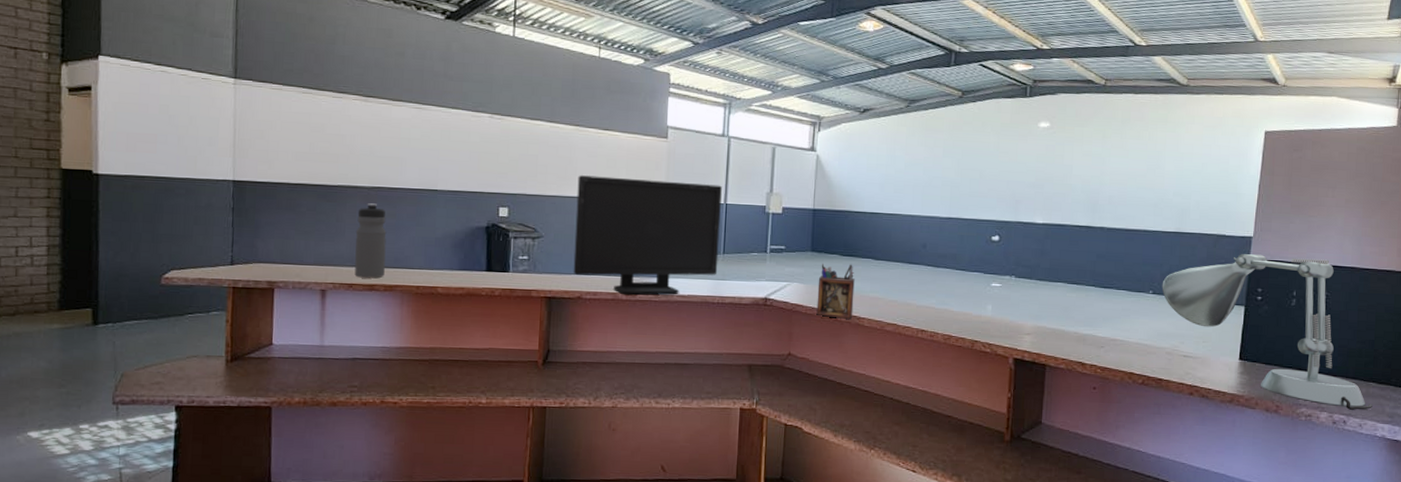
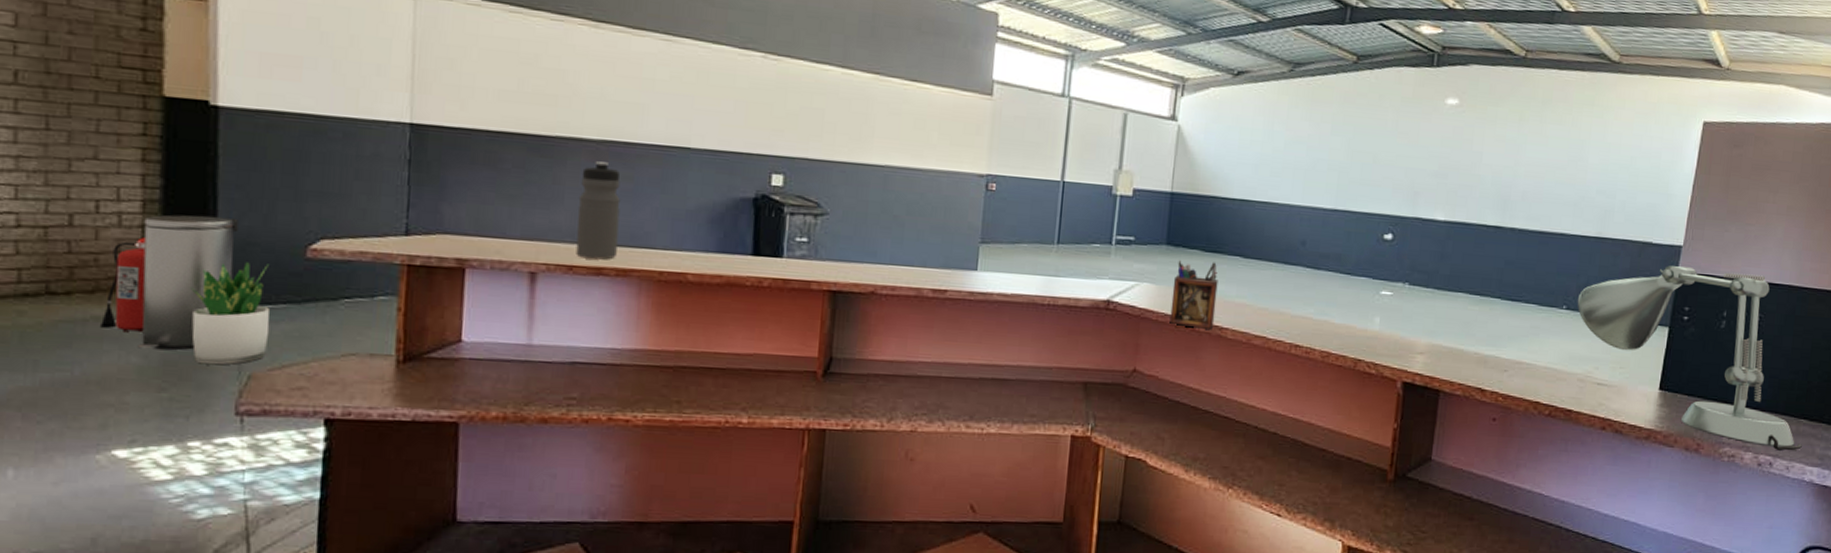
fire extinguisher: none [19,273,50,343] -> present [101,237,147,332]
pedal bin: none [45,255,113,356] -> present [137,214,238,350]
planter: none [80,289,136,367] -> present [189,262,270,366]
computer monitor: present [573,175,722,295] -> none [865,137,1059,293]

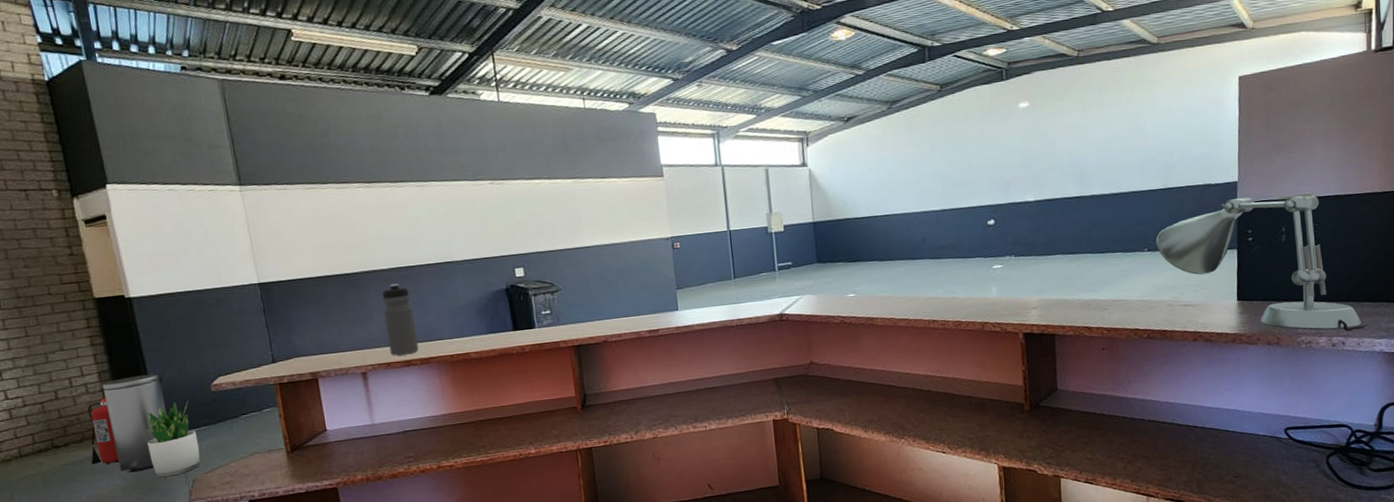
desk organizer: present [1169,260,1218,330] -> none [828,269,866,323]

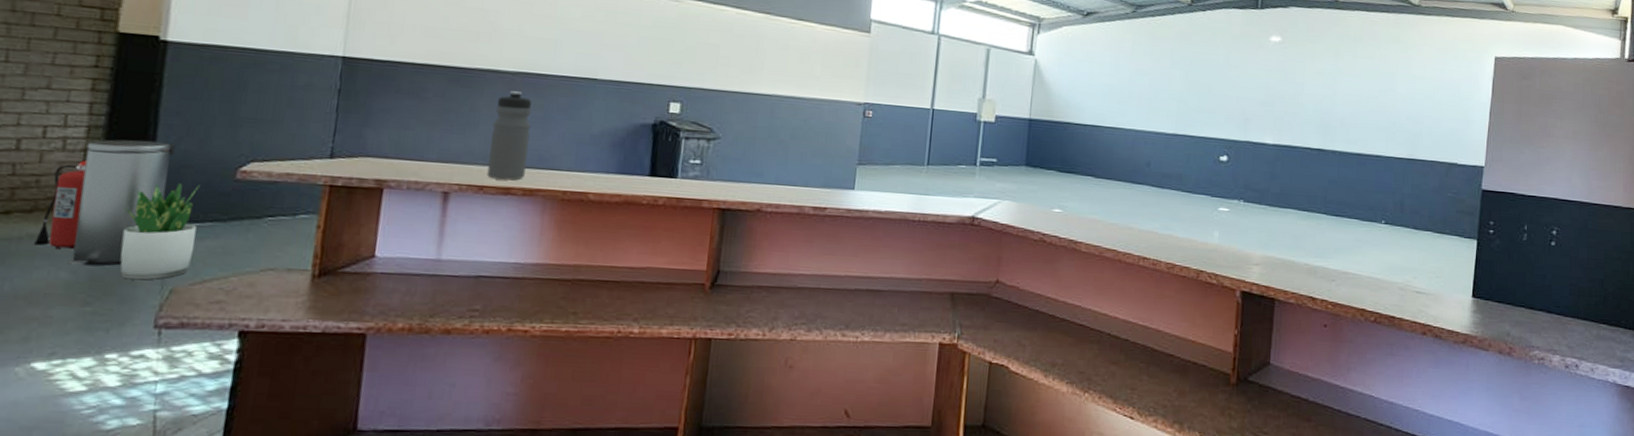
desk lamp: present [1155,192,1368,331] -> none [1394,184,1603,354]

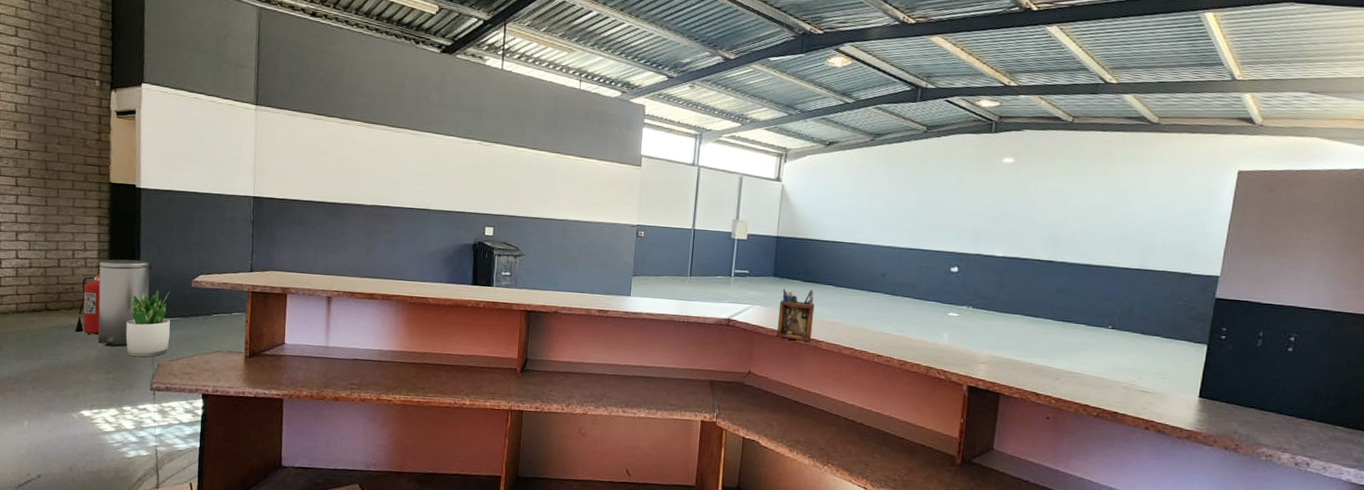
water bottle: present [487,91,532,181] -> none [356,220,385,288]
desk organizer: none [1029,180,1073,243] -> present [776,288,815,342]

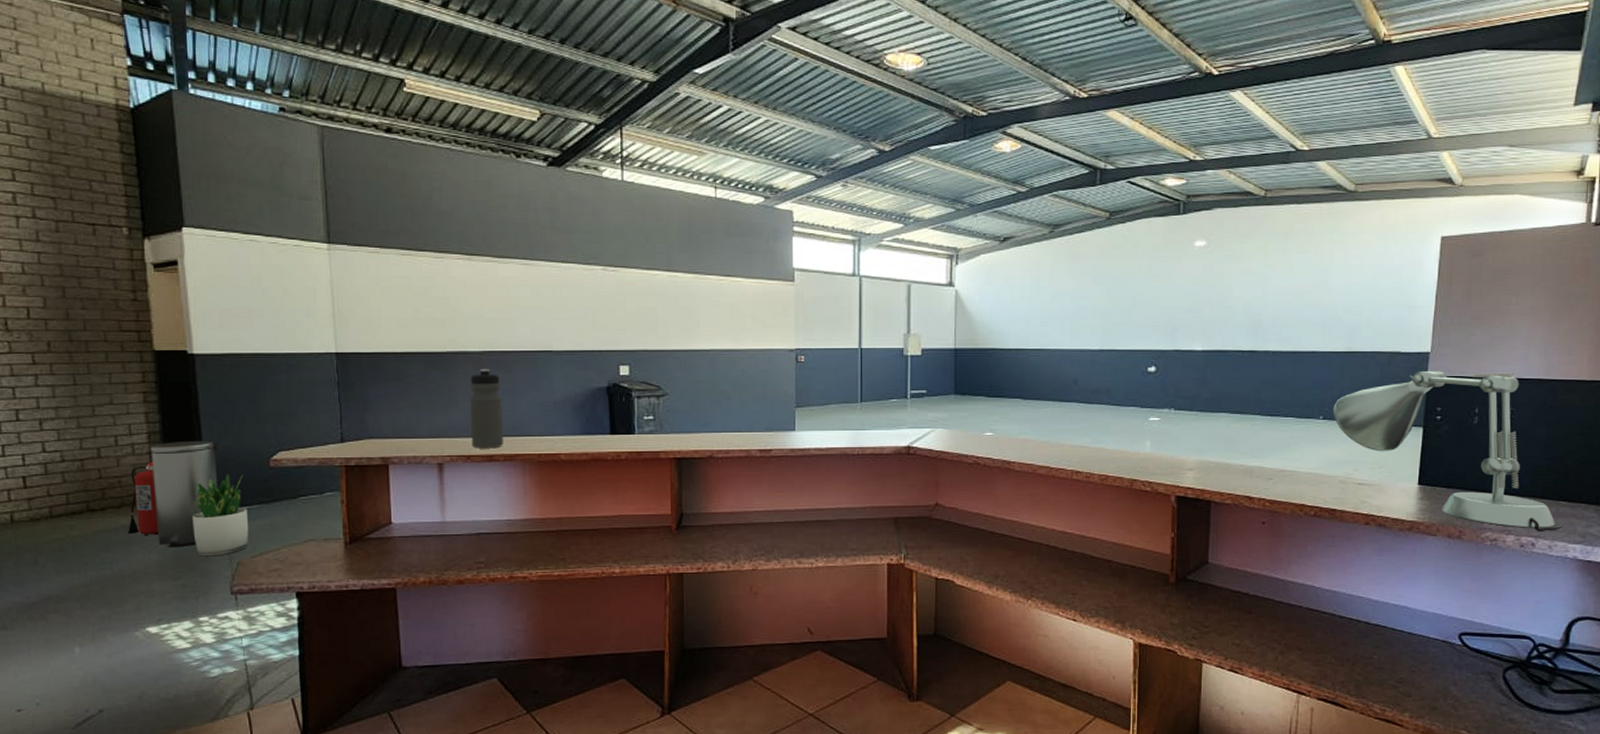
water bottle: none [356,220,385,288] -> present [469,369,503,449]
desk organizer: present [776,288,815,342] -> none [963,405,1003,464]
desk lamp: none [1121,292,1339,453] -> present [1333,370,1563,531]

